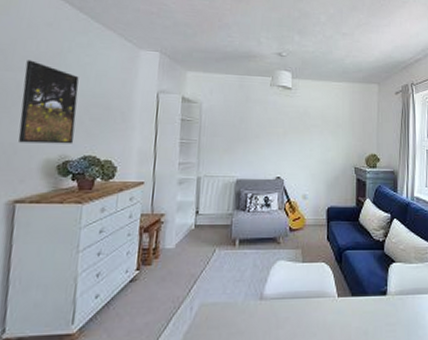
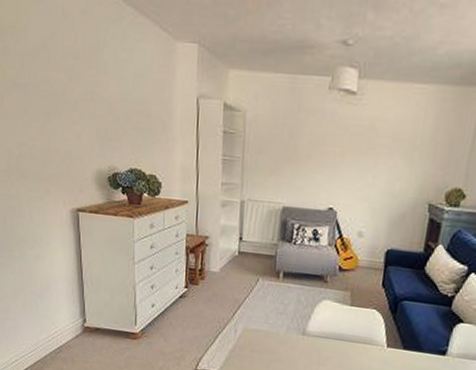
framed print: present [18,60,79,144] -> none [68,57,120,155]

